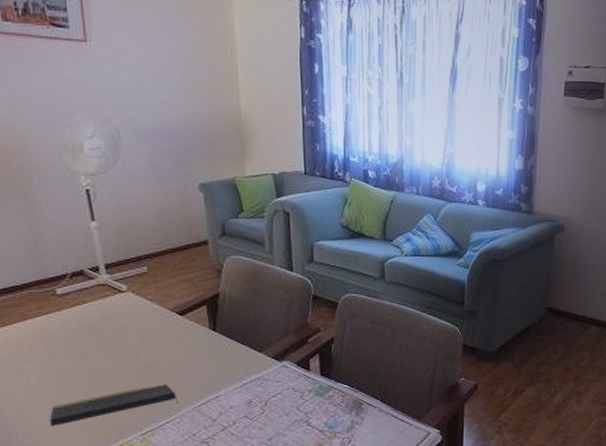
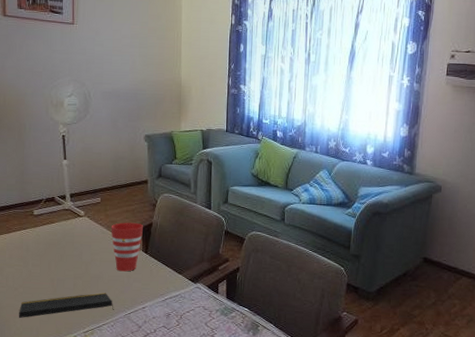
cup: none [164,294,208,356] -> present [111,222,144,272]

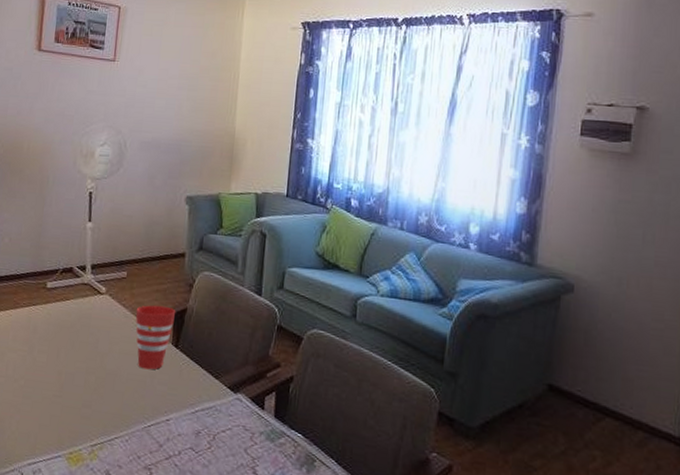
notepad: present [19,293,113,319] -> none [16,395,130,420]

